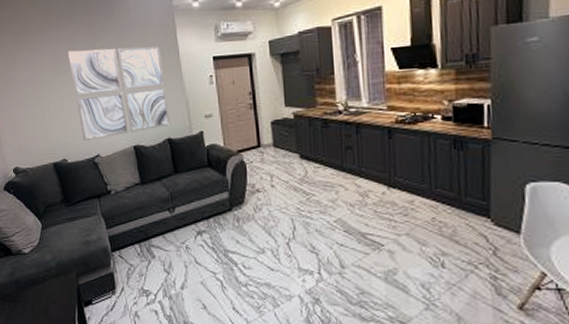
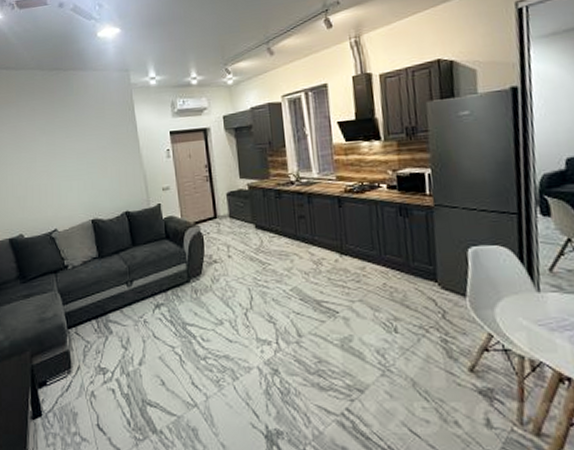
wall art: present [68,46,171,141] -> none [27,121,129,216]

